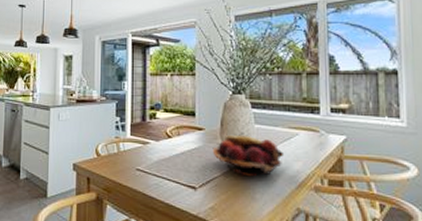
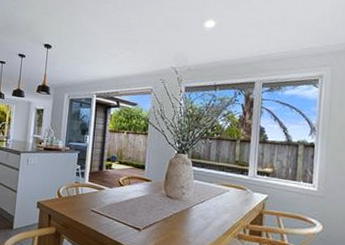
fruit basket: present [212,134,283,177] -> none [156,187,215,223]

